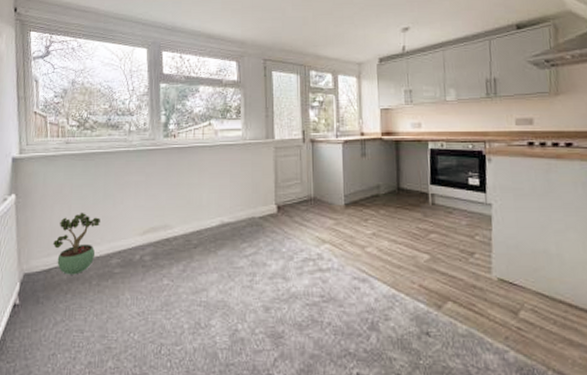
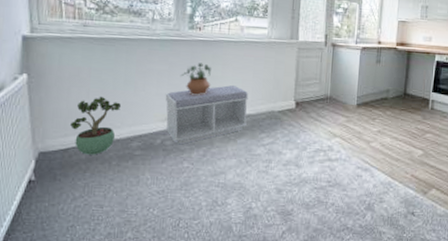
bench: none [143,192,228,260] -> present [165,85,249,145]
potted plant: none [157,171,188,205] -> present [180,63,211,95]

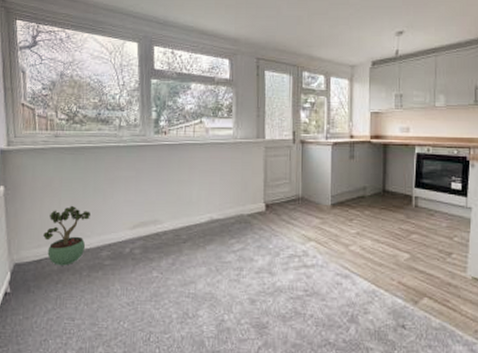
bench: present [165,85,249,145] -> none [133,189,217,253]
potted plant: present [180,63,211,95] -> none [147,167,178,201]

